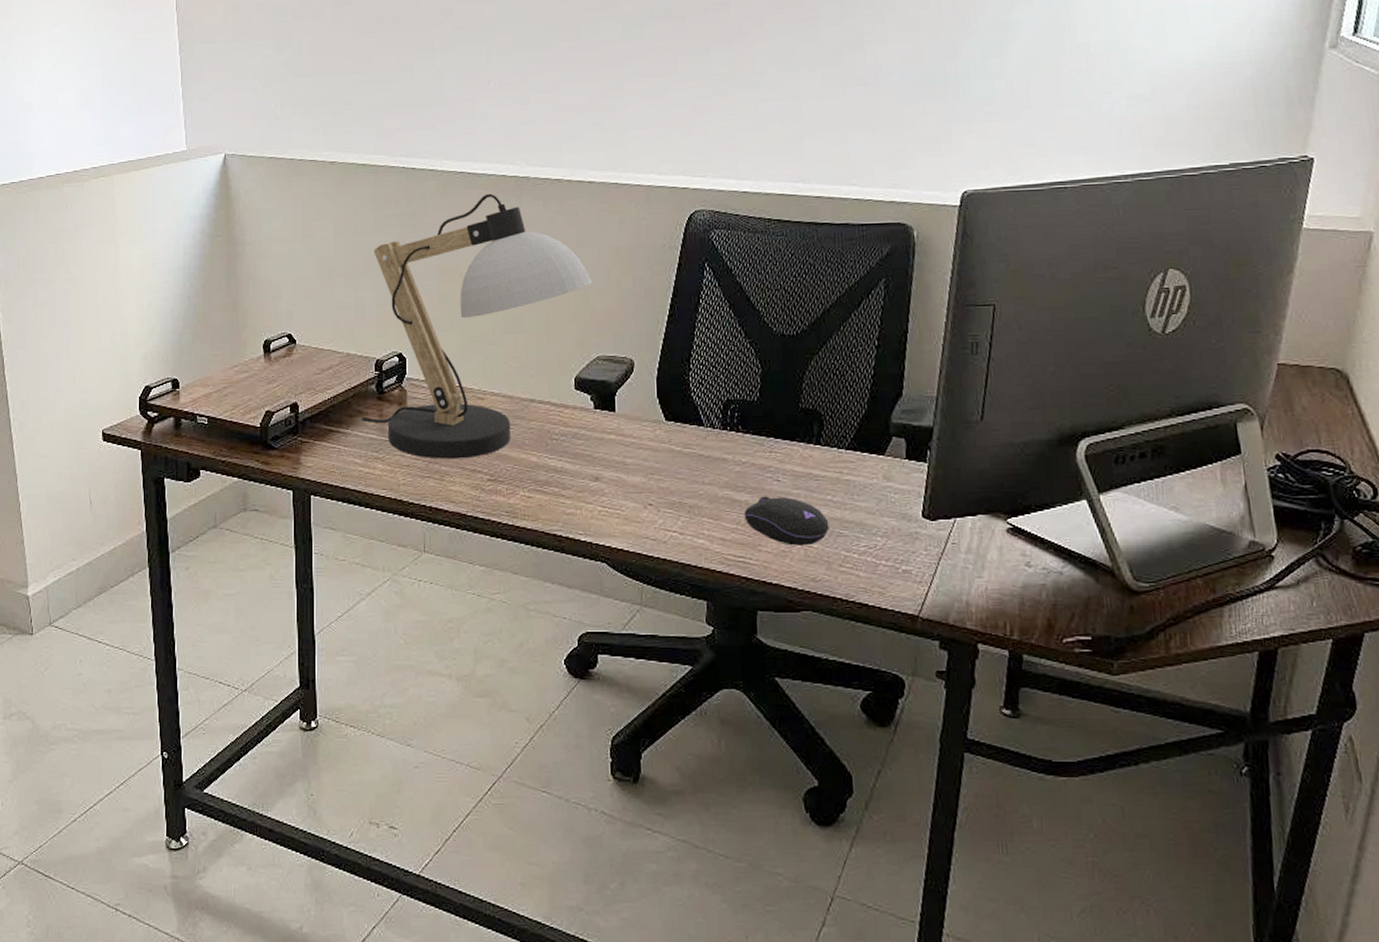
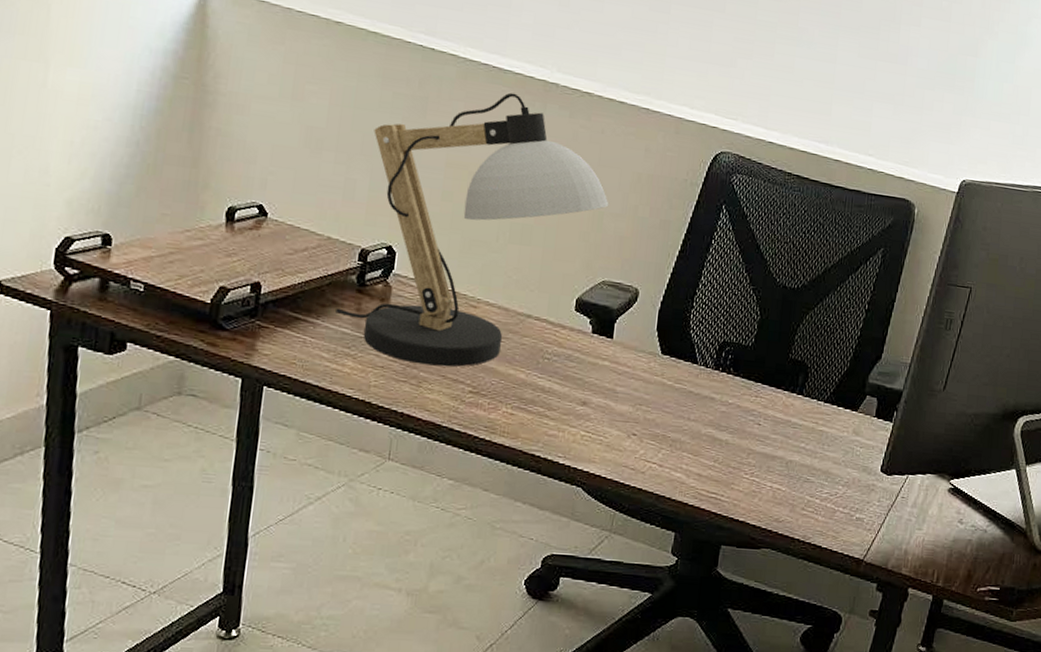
computer mouse: present [744,496,829,546] -> none [722,437,799,488]

